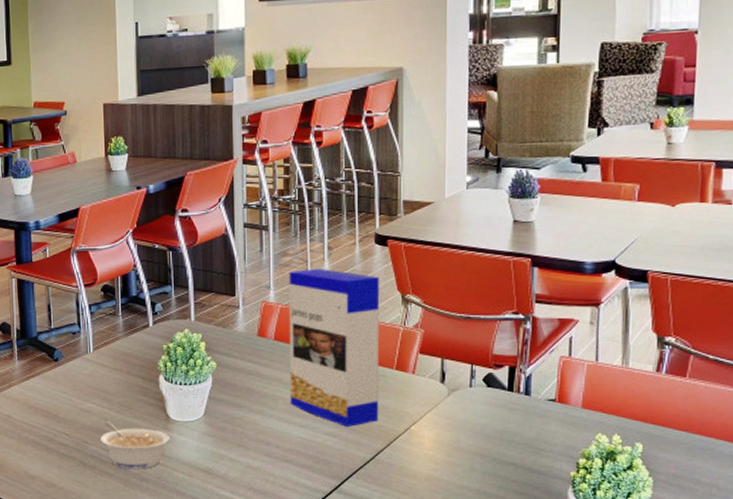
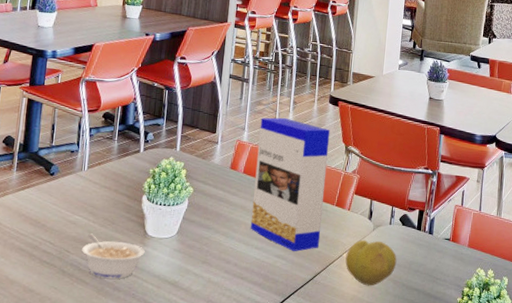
fruit: none [414,407,483,463] -> present [345,239,397,286]

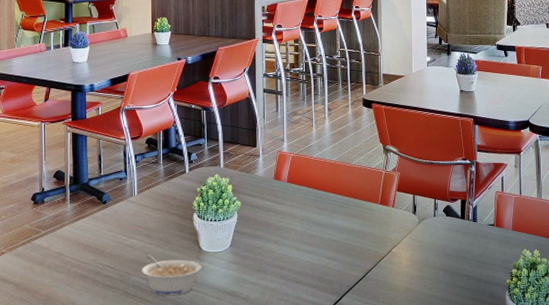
cereal box: present [250,117,331,251] -> none [298,124,368,251]
fruit: present [345,239,397,286] -> none [395,233,445,277]

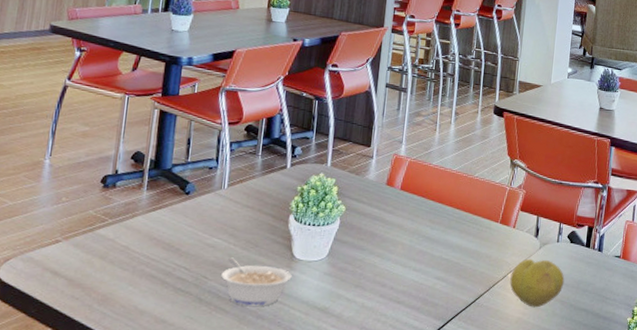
fruit: none [395,233,445,277] -> present [510,258,565,308]

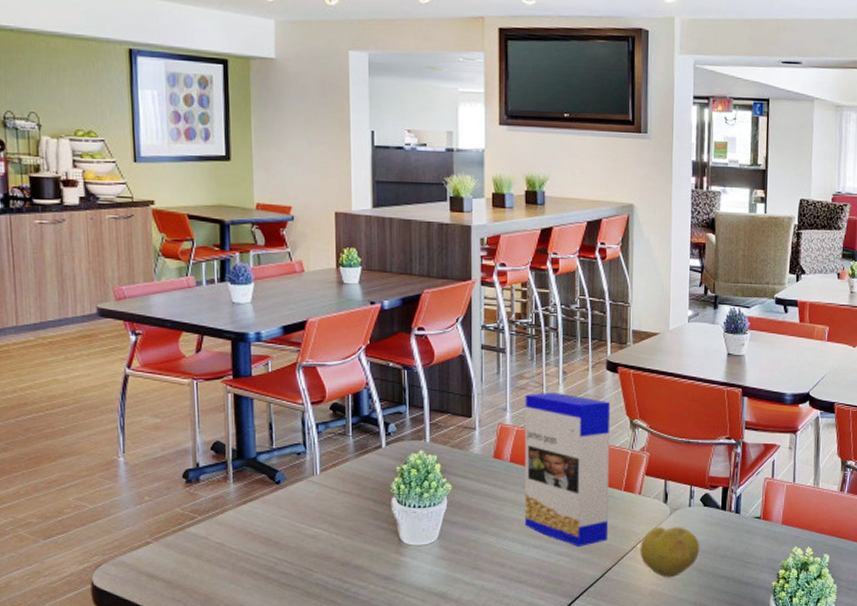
legume: present [221,257,292,306] -> none [327,547,403,596]
cereal box: none [407,129,495,272] -> present [524,391,611,546]

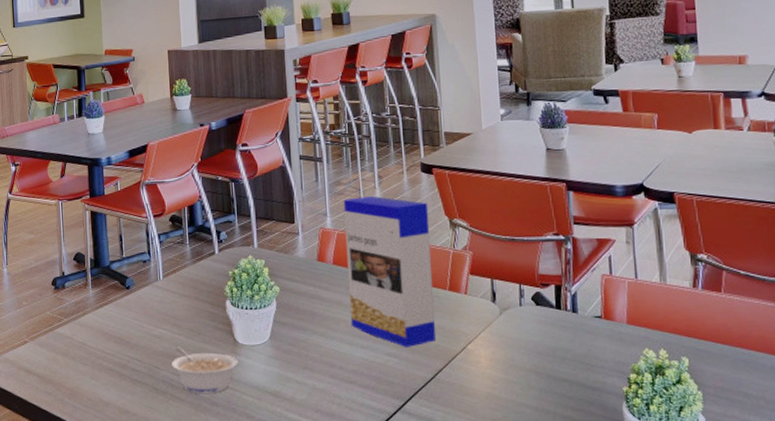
legume: none [327,547,403,596] -> present [171,347,238,393]
fruit: present [640,526,700,578] -> none [470,326,536,381]

